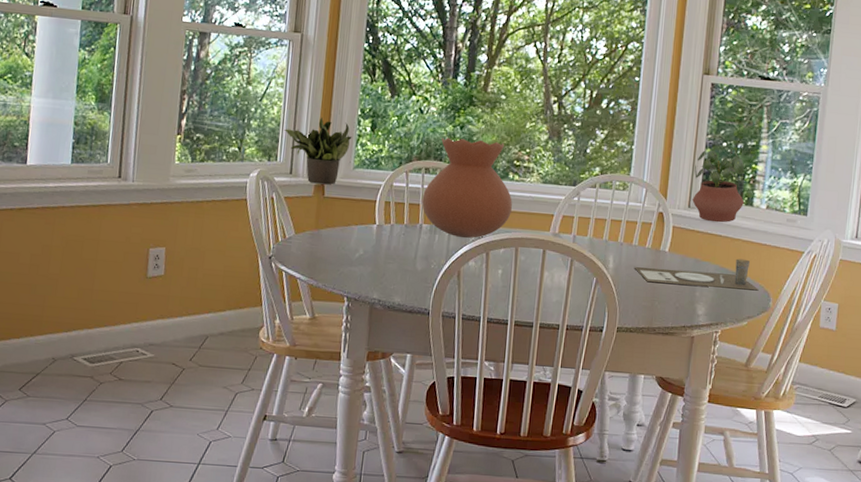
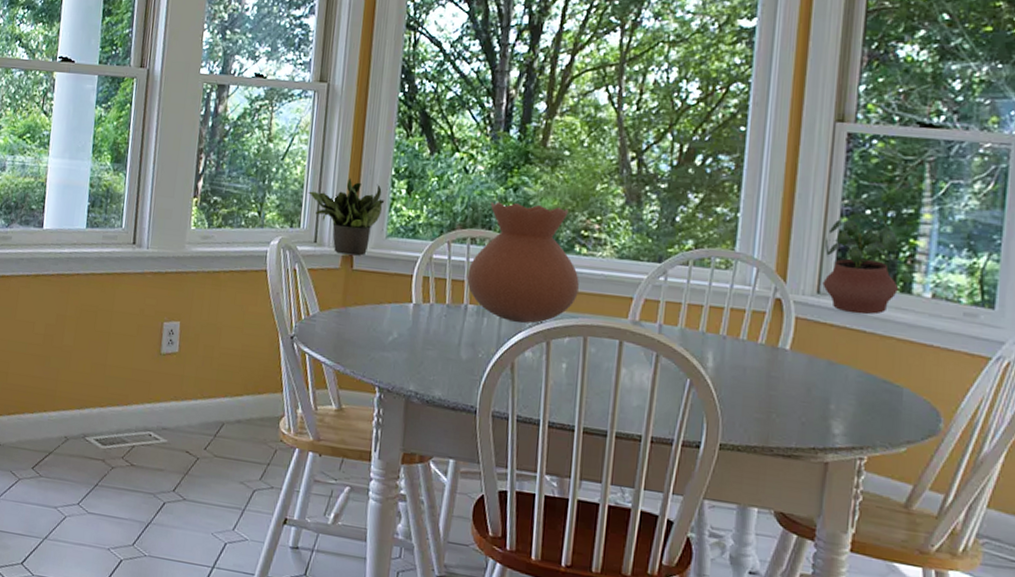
place setting: present [634,258,759,291] -> none [741,363,923,408]

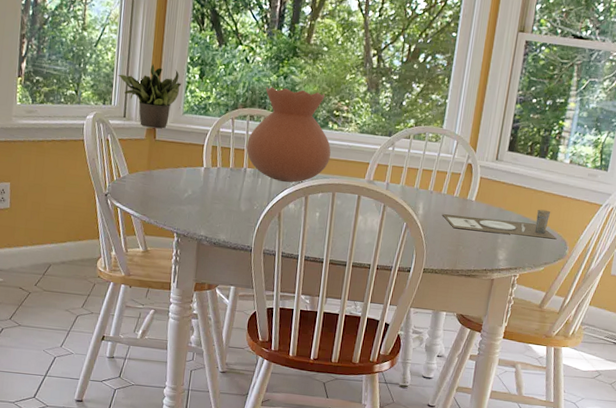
place setting: none [741,363,923,408] -> present [442,209,557,240]
potted plant: present [823,219,899,315] -> none [500,105,552,176]

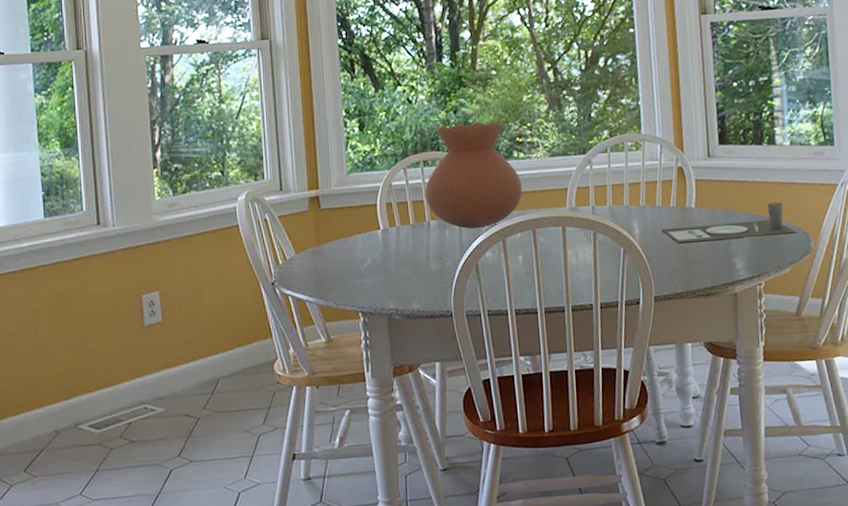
potted plant: present [118,63,182,129] -> none [267,124,341,197]

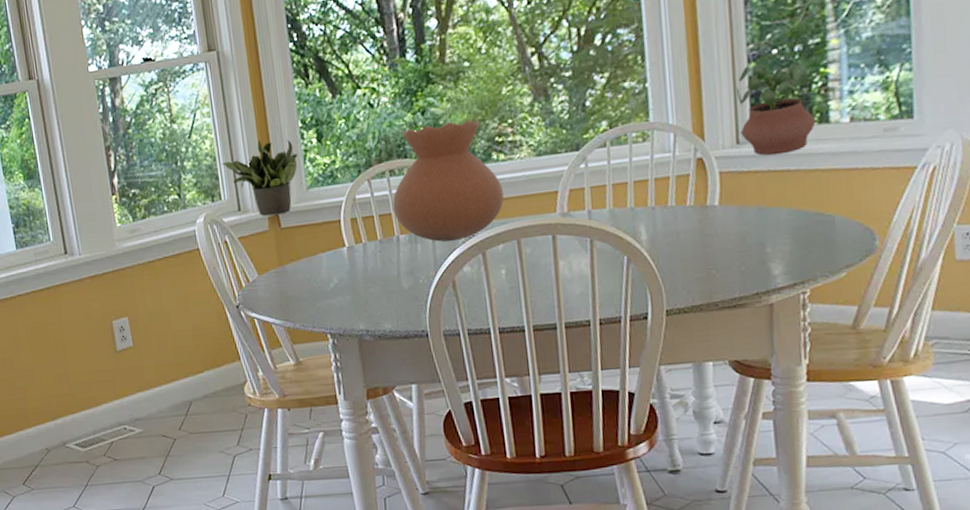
potted plant: none [267,124,341,197] -> present [222,139,298,216]
place setting: present [661,202,797,244] -> none [675,193,857,249]
potted plant: none [708,90,767,169] -> present [737,58,817,156]

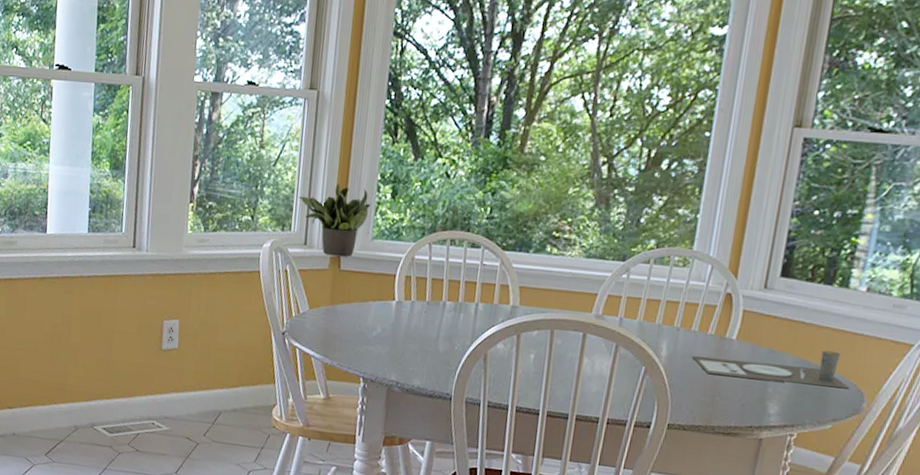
money bag: present [393,119,504,242] -> none [446,204,549,318]
place setting: none [675,193,857,249] -> present [692,350,850,389]
potted plant: present [737,58,817,156] -> none [770,219,841,308]

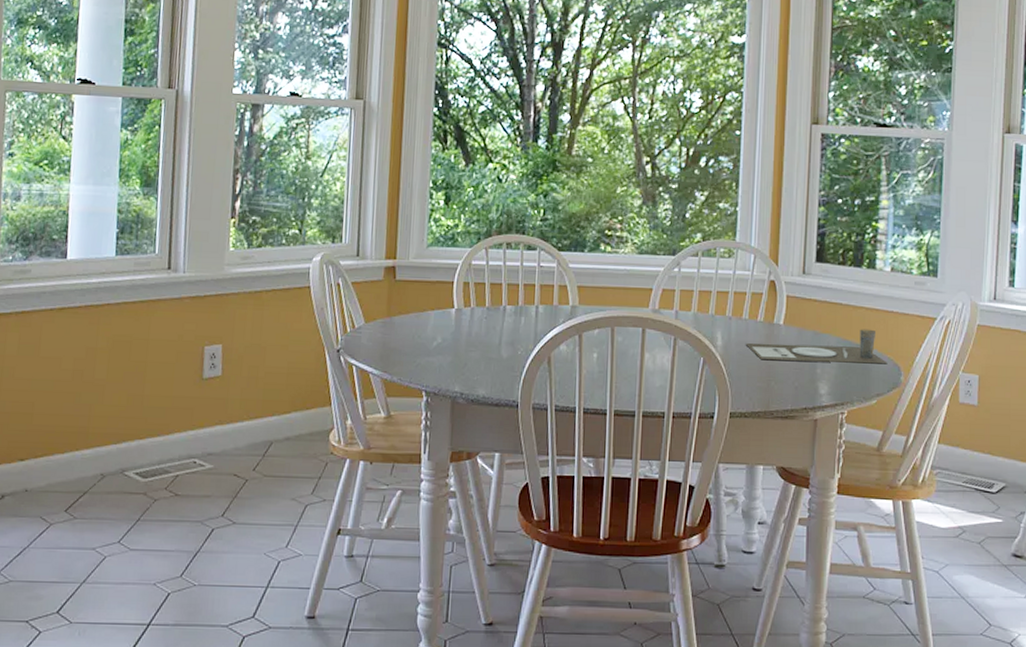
potted plant: present [299,182,371,257] -> none [349,191,424,266]

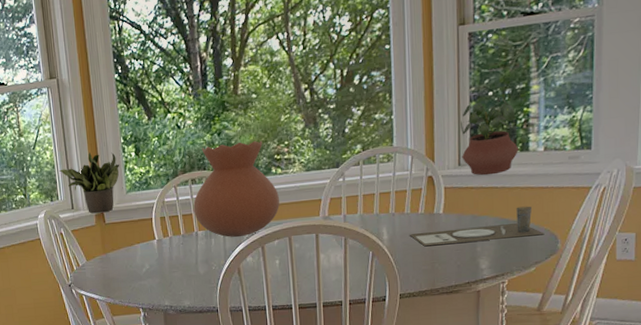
potted plant: none [349,191,424,266] -> present [59,151,120,214]
money bag: none [505,207,605,320] -> present [193,140,280,238]
potted plant: none [807,208,866,290] -> present [461,99,519,176]

